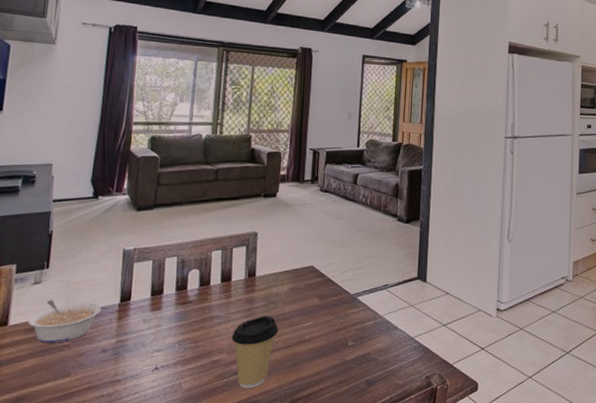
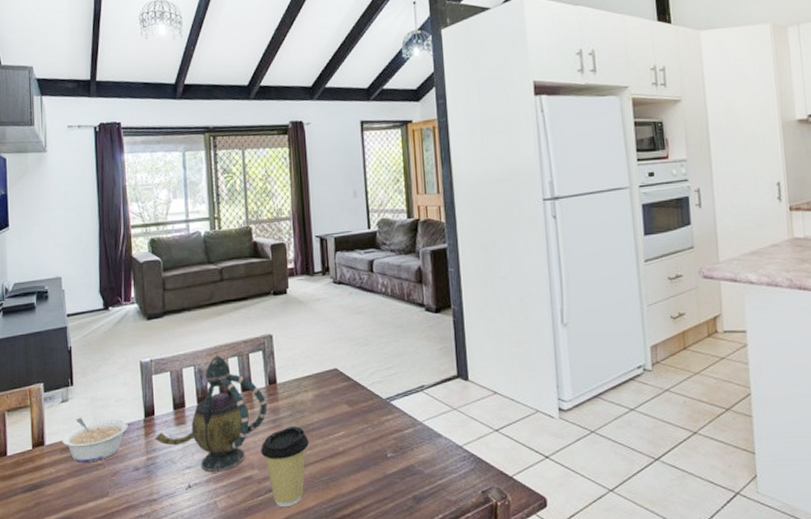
teapot: none [127,247,244,356] -> present [154,355,268,473]

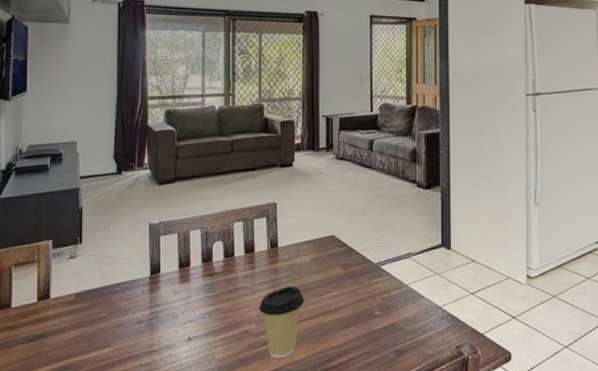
legume: present [62,417,128,463] -> none [67,273,134,315]
teapot: present [154,355,268,473] -> none [159,219,268,327]

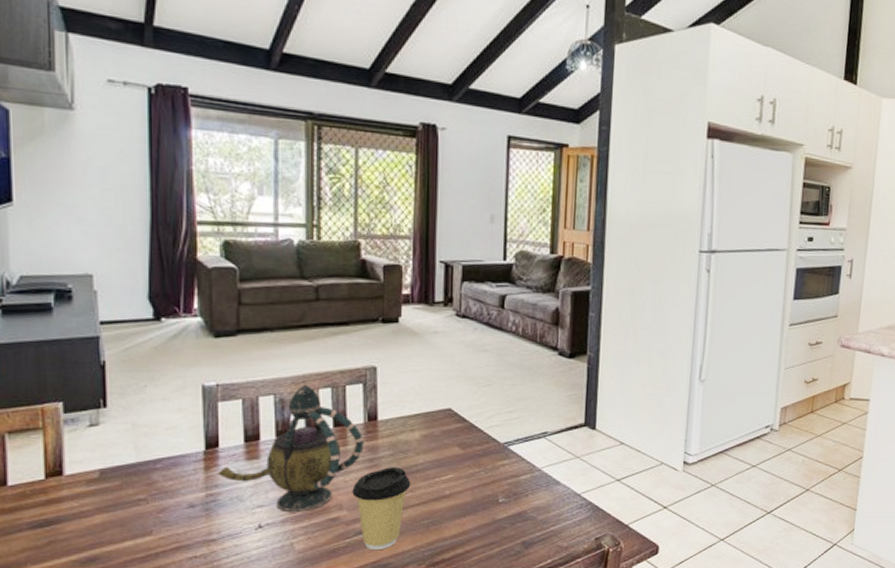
teapot: none [159,219,268,327] -> present [217,384,364,513]

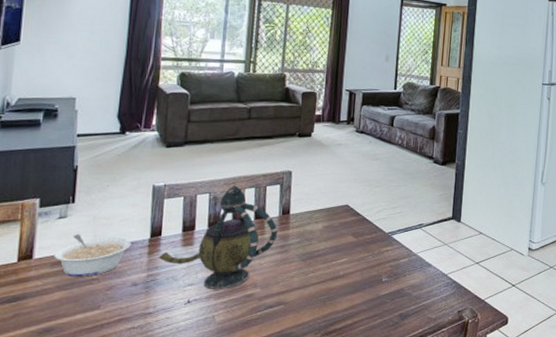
legume: none [89,445,182,497] -> present [54,234,131,277]
coffee cup: present [352,467,411,551] -> none [265,252,313,322]

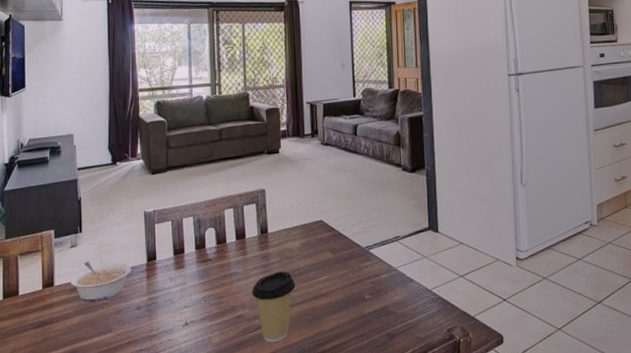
teapot: present [158,185,278,290] -> none [156,207,259,312]
coffee cup: none [265,252,313,322] -> present [252,271,296,343]

